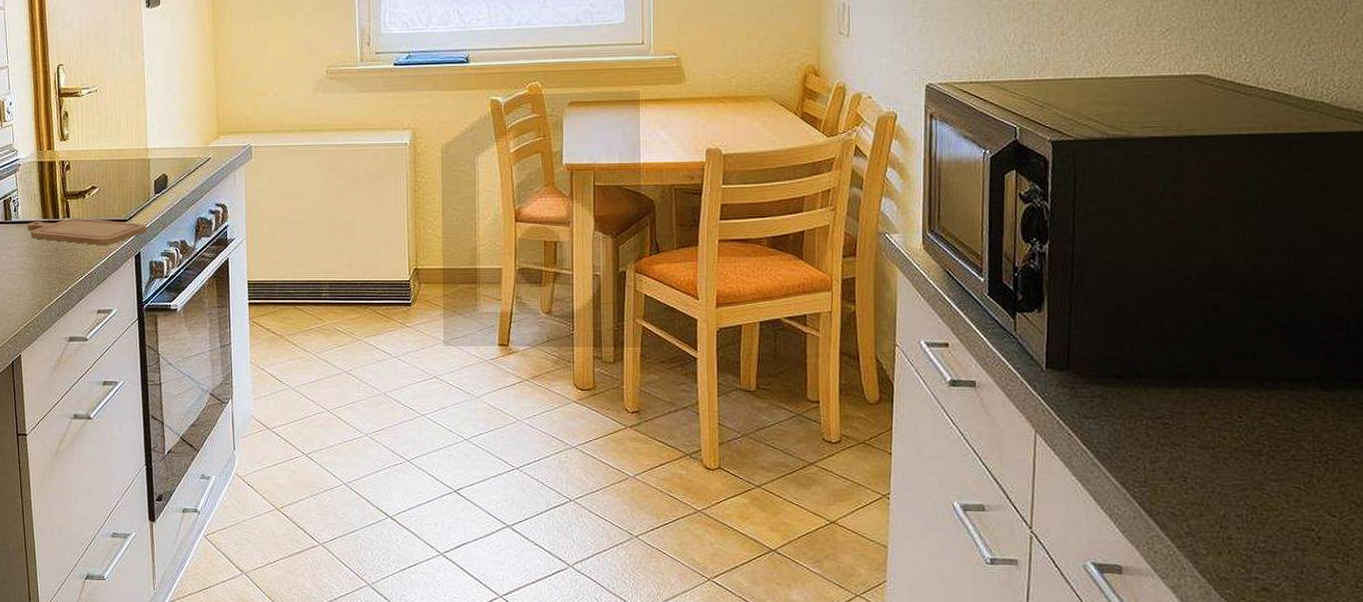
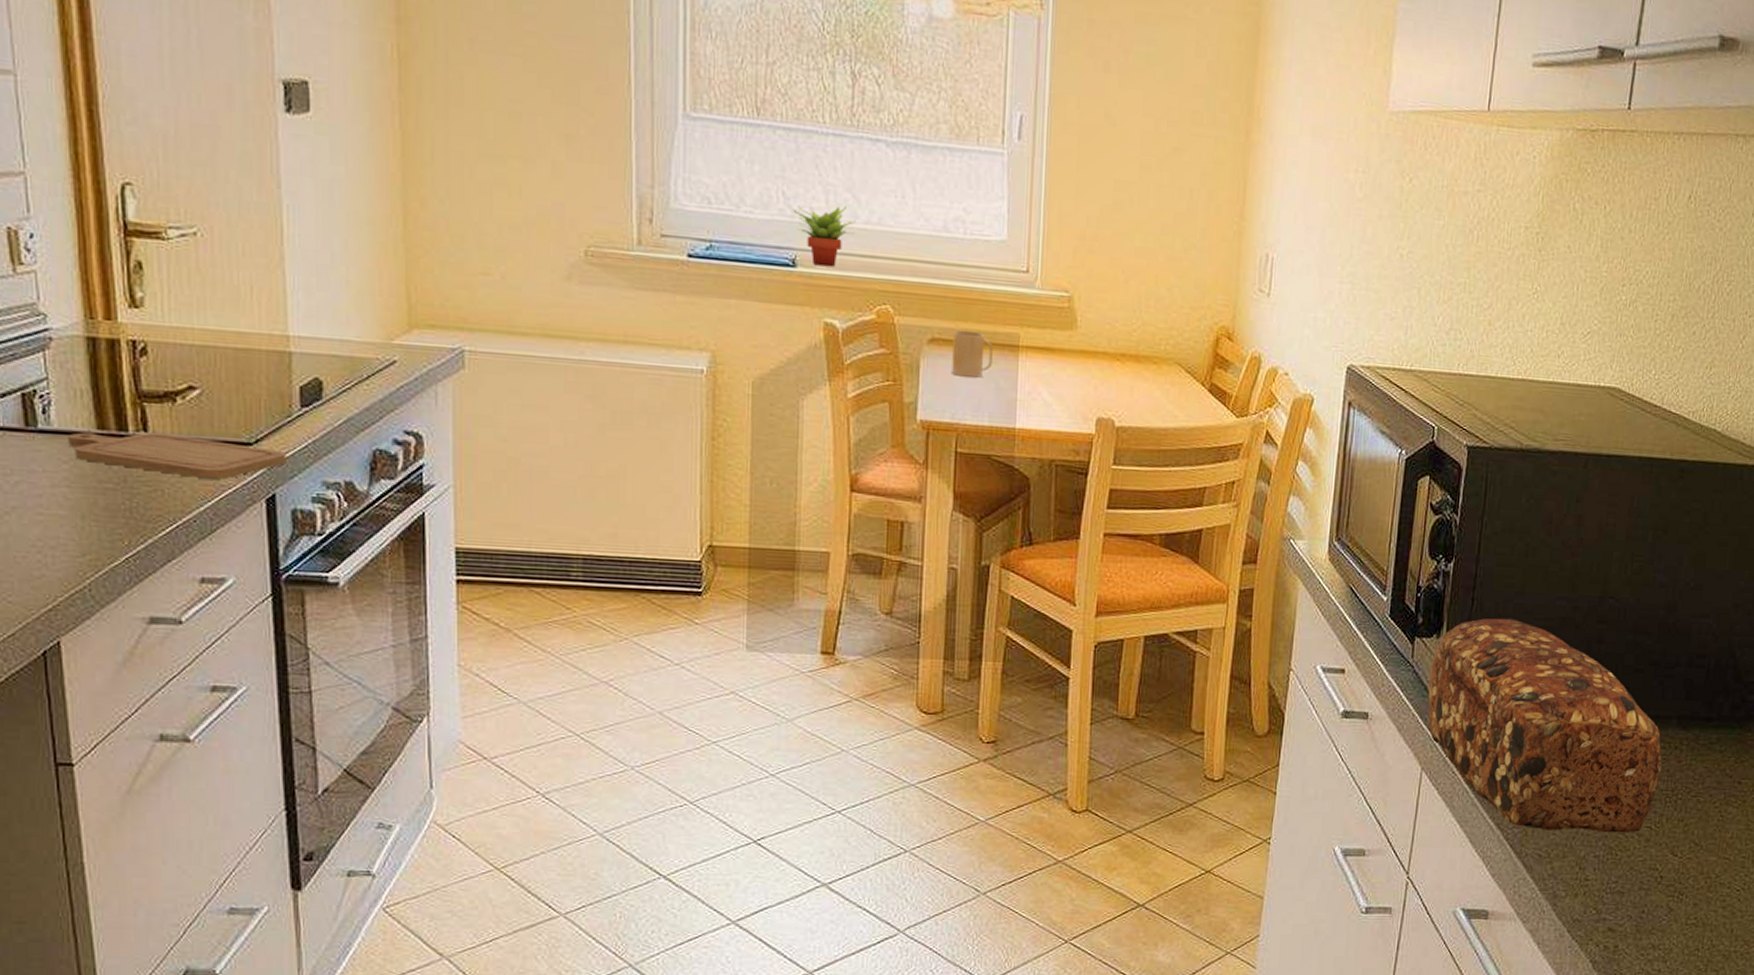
succulent plant: none [465,14,511,60] -> present [793,205,856,268]
mug: none [587,93,619,128] -> present [952,330,993,378]
bread loaf: none [1034,291,1305,493] -> present [1427,618,1663,833]

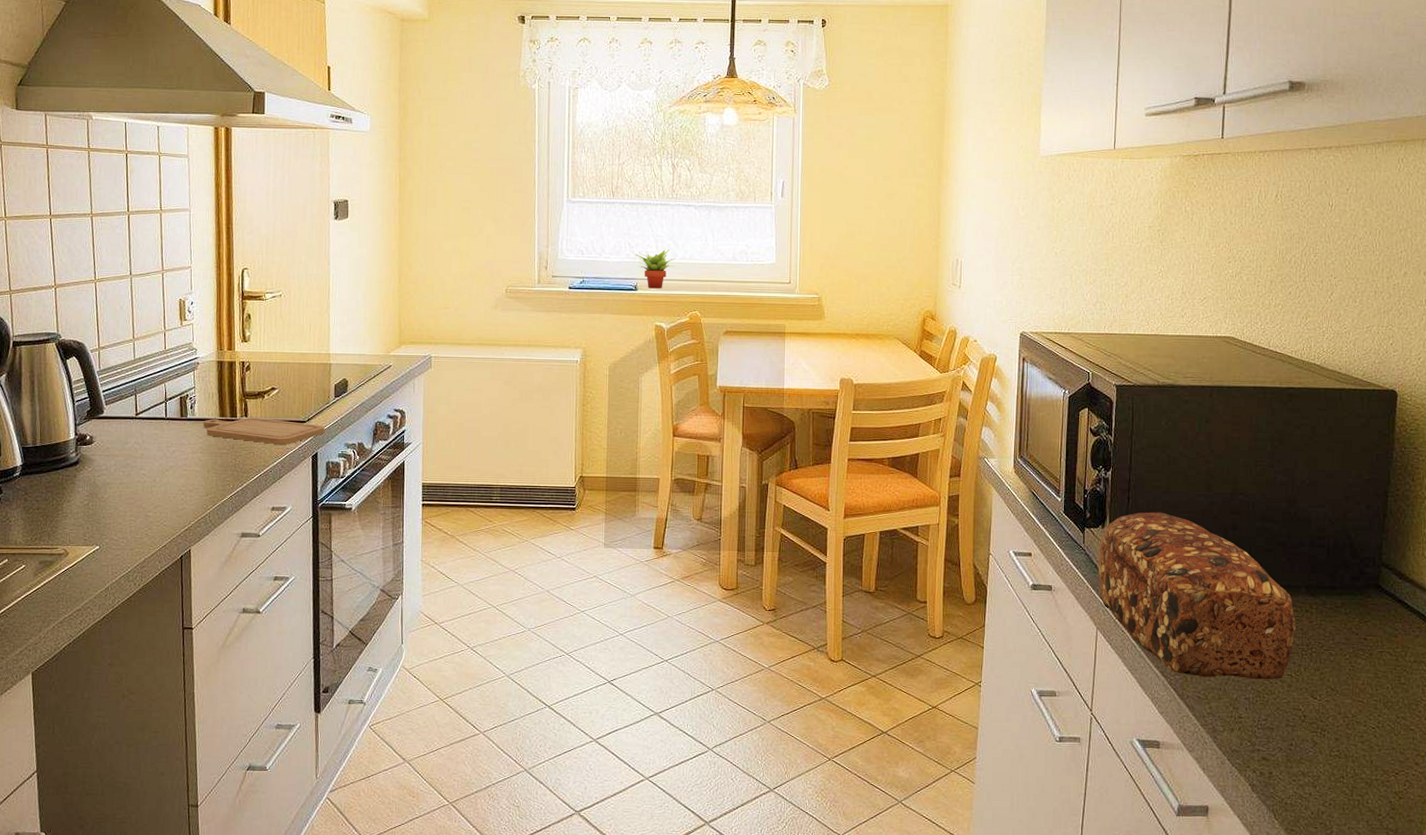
mug: present [952,330,993,378] -> none [740,324,767,356]

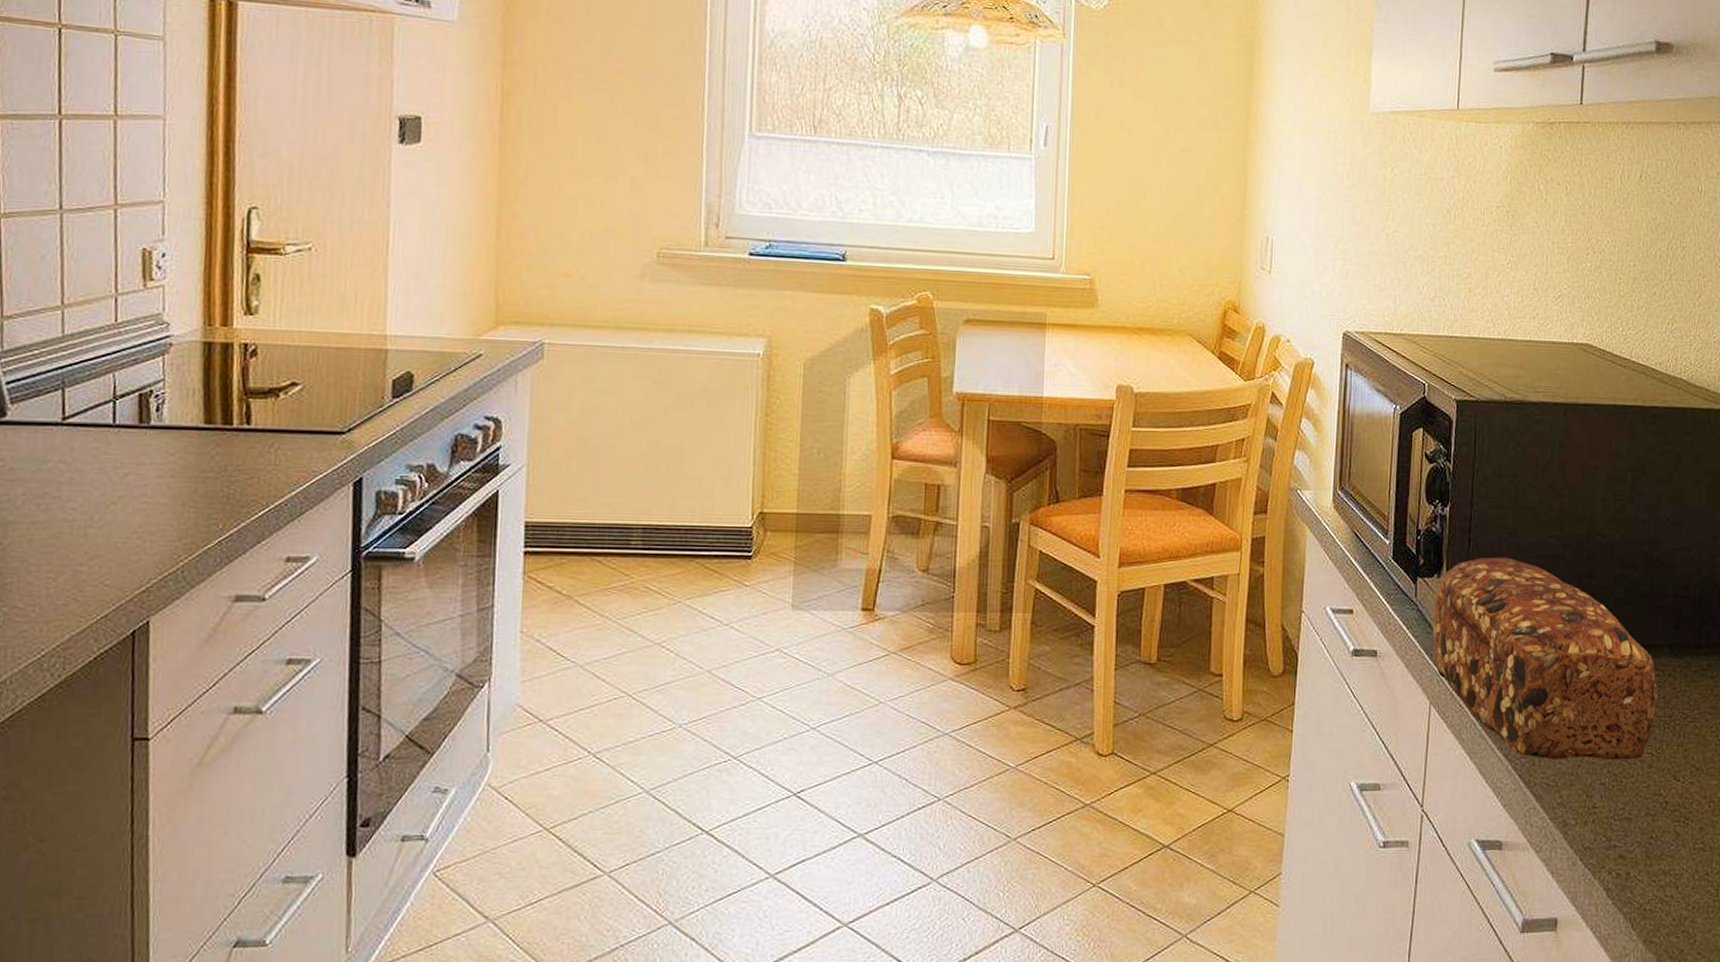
chopping board: present [203,418,325,445] -> none [176,425,375,467]
succulent plant: present [635,249,676,289] -> none [844,207,900,260]

